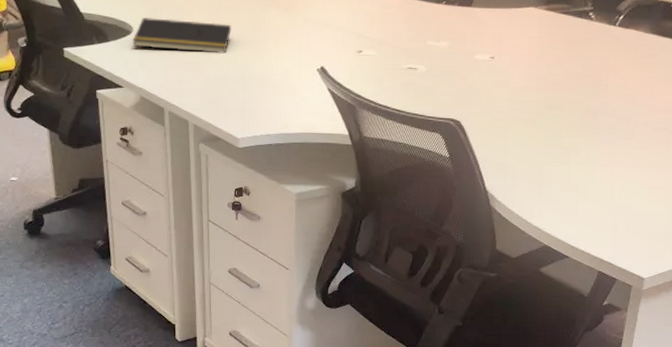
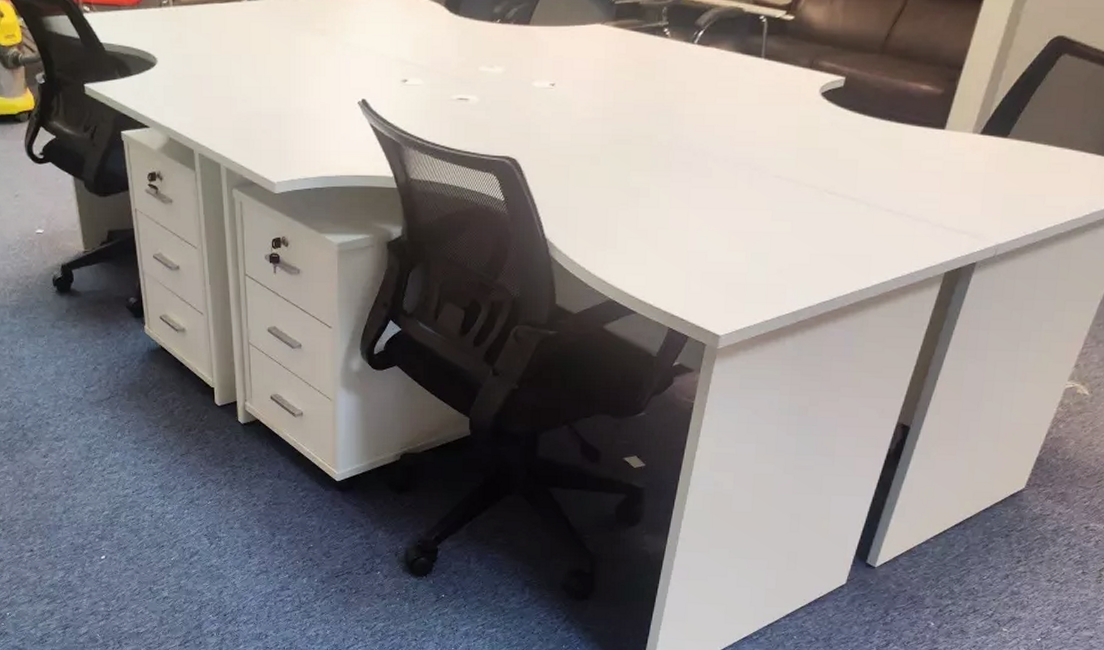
notepad: present [132,17,232,54] -> none [157,46,264,86]

